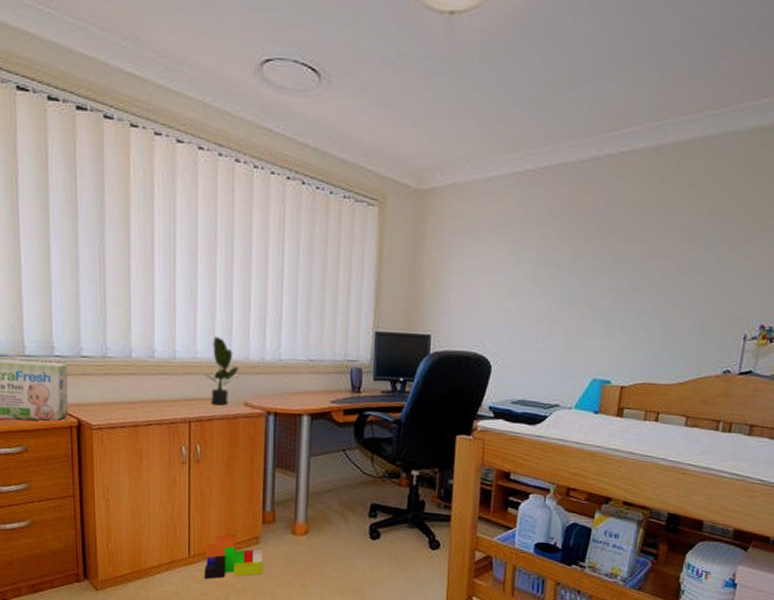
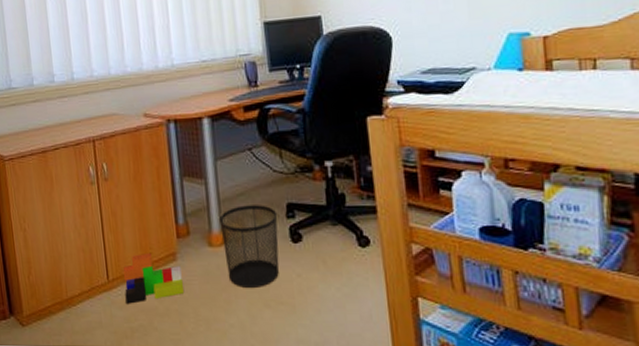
potted plant: present [204,335,239,406] -> none [102,51,135,120]
waste bin: none [305,501,361,576] -> present [219,205,279,289]

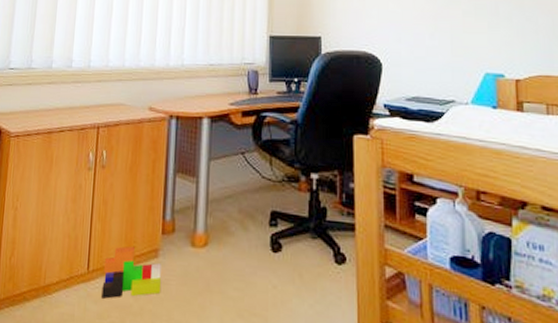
waste bin: present [219,205,279,289] -> none [205,208,261,296]

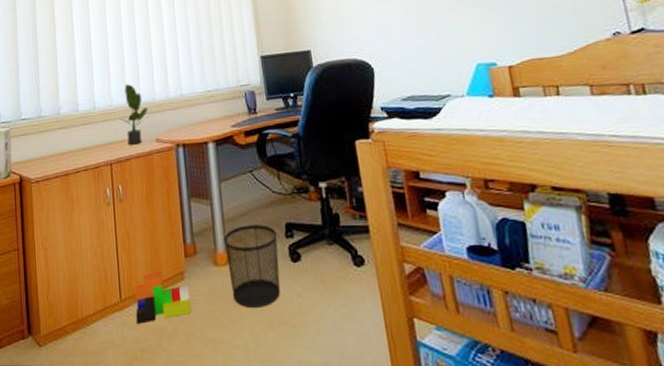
potted plant: none [114,45,145,111] -> present [120,83,149,145]
waste bin: none [205,208,261,296] -> present [224,224,280,309]

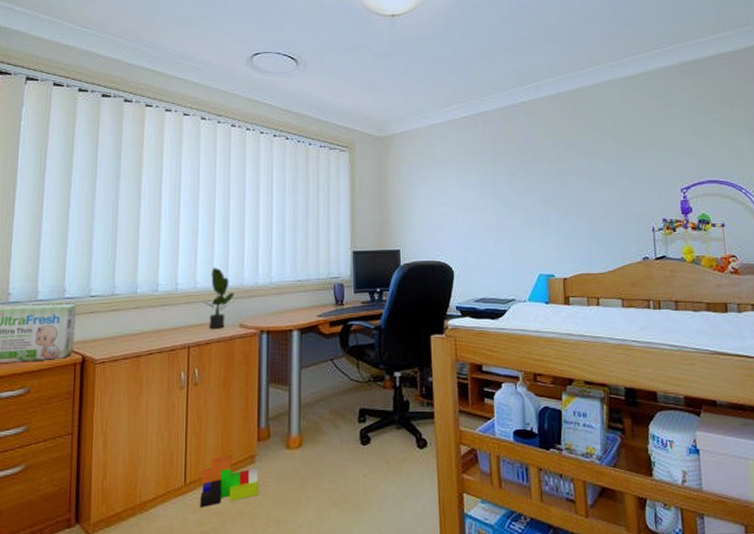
waste bin: present [224,224,280,309] -> none [299,410,351,489]

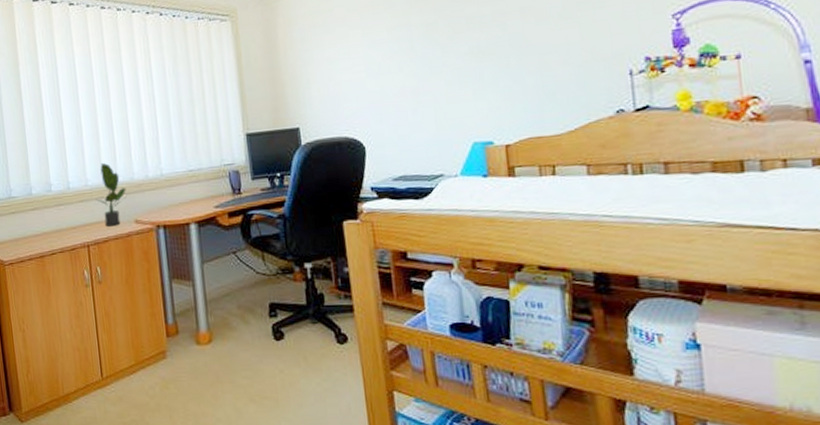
toy blocks: present [200,455,258,507] -> none [116,351,173,400]

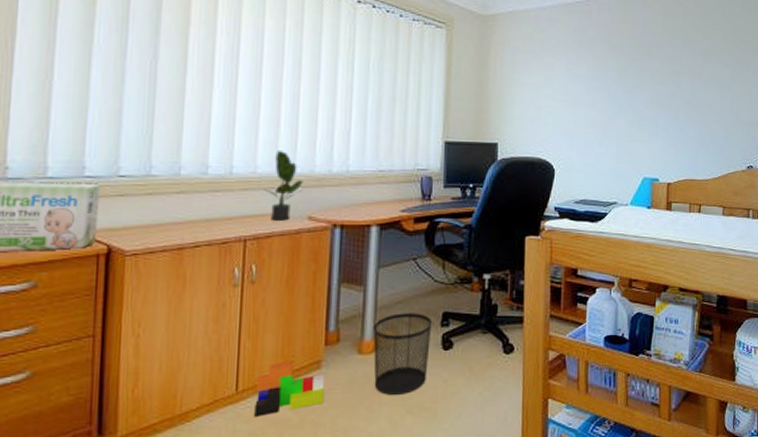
toy blocks: none [116,351,173,400] -> present [254,360,324,417]
waste bin: none [206,305,263,385] -> present [373,313,433,396]

